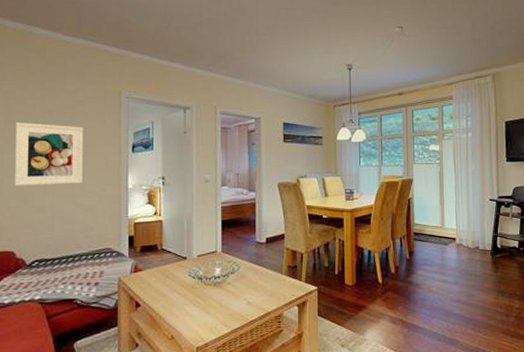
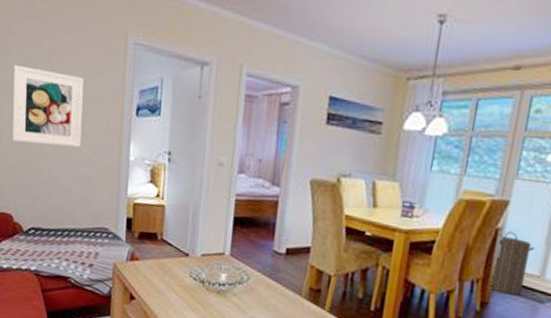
laundry hamper: none [413,199,435,243] -> present [491,231,535,295]

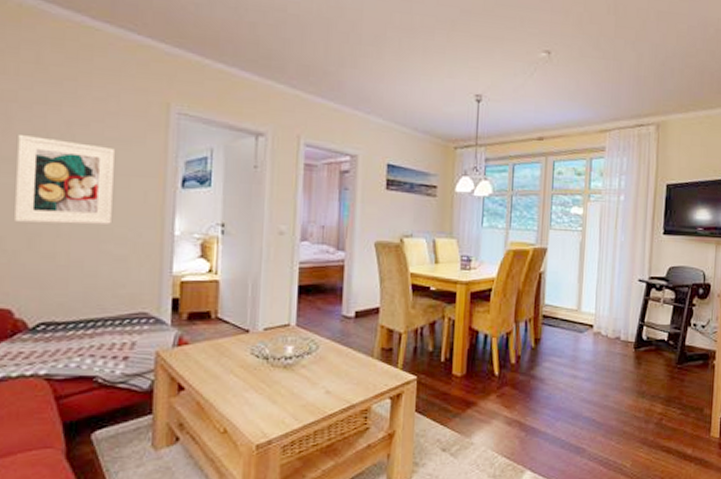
laundry hamper: present [491,231,535,295] -> none [541,274,571,329]

